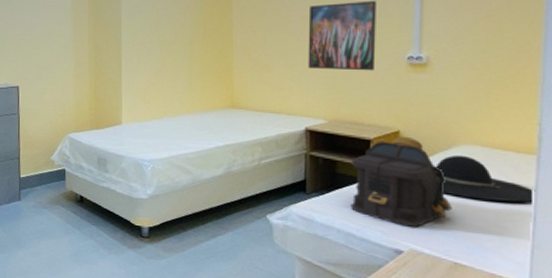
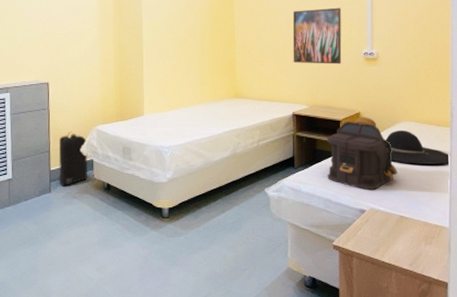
backpack: none [28,138,59,195] -> present [58,131,88,186]

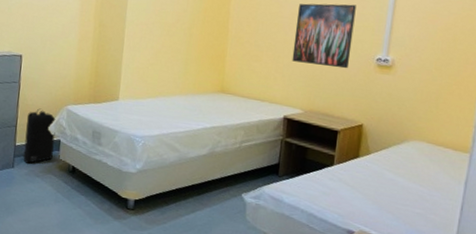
backpack: present [327,116,398,191] -> none [315,129,398,212]
hat: present [385,129,451,165] -> none [389,149,465,195]

